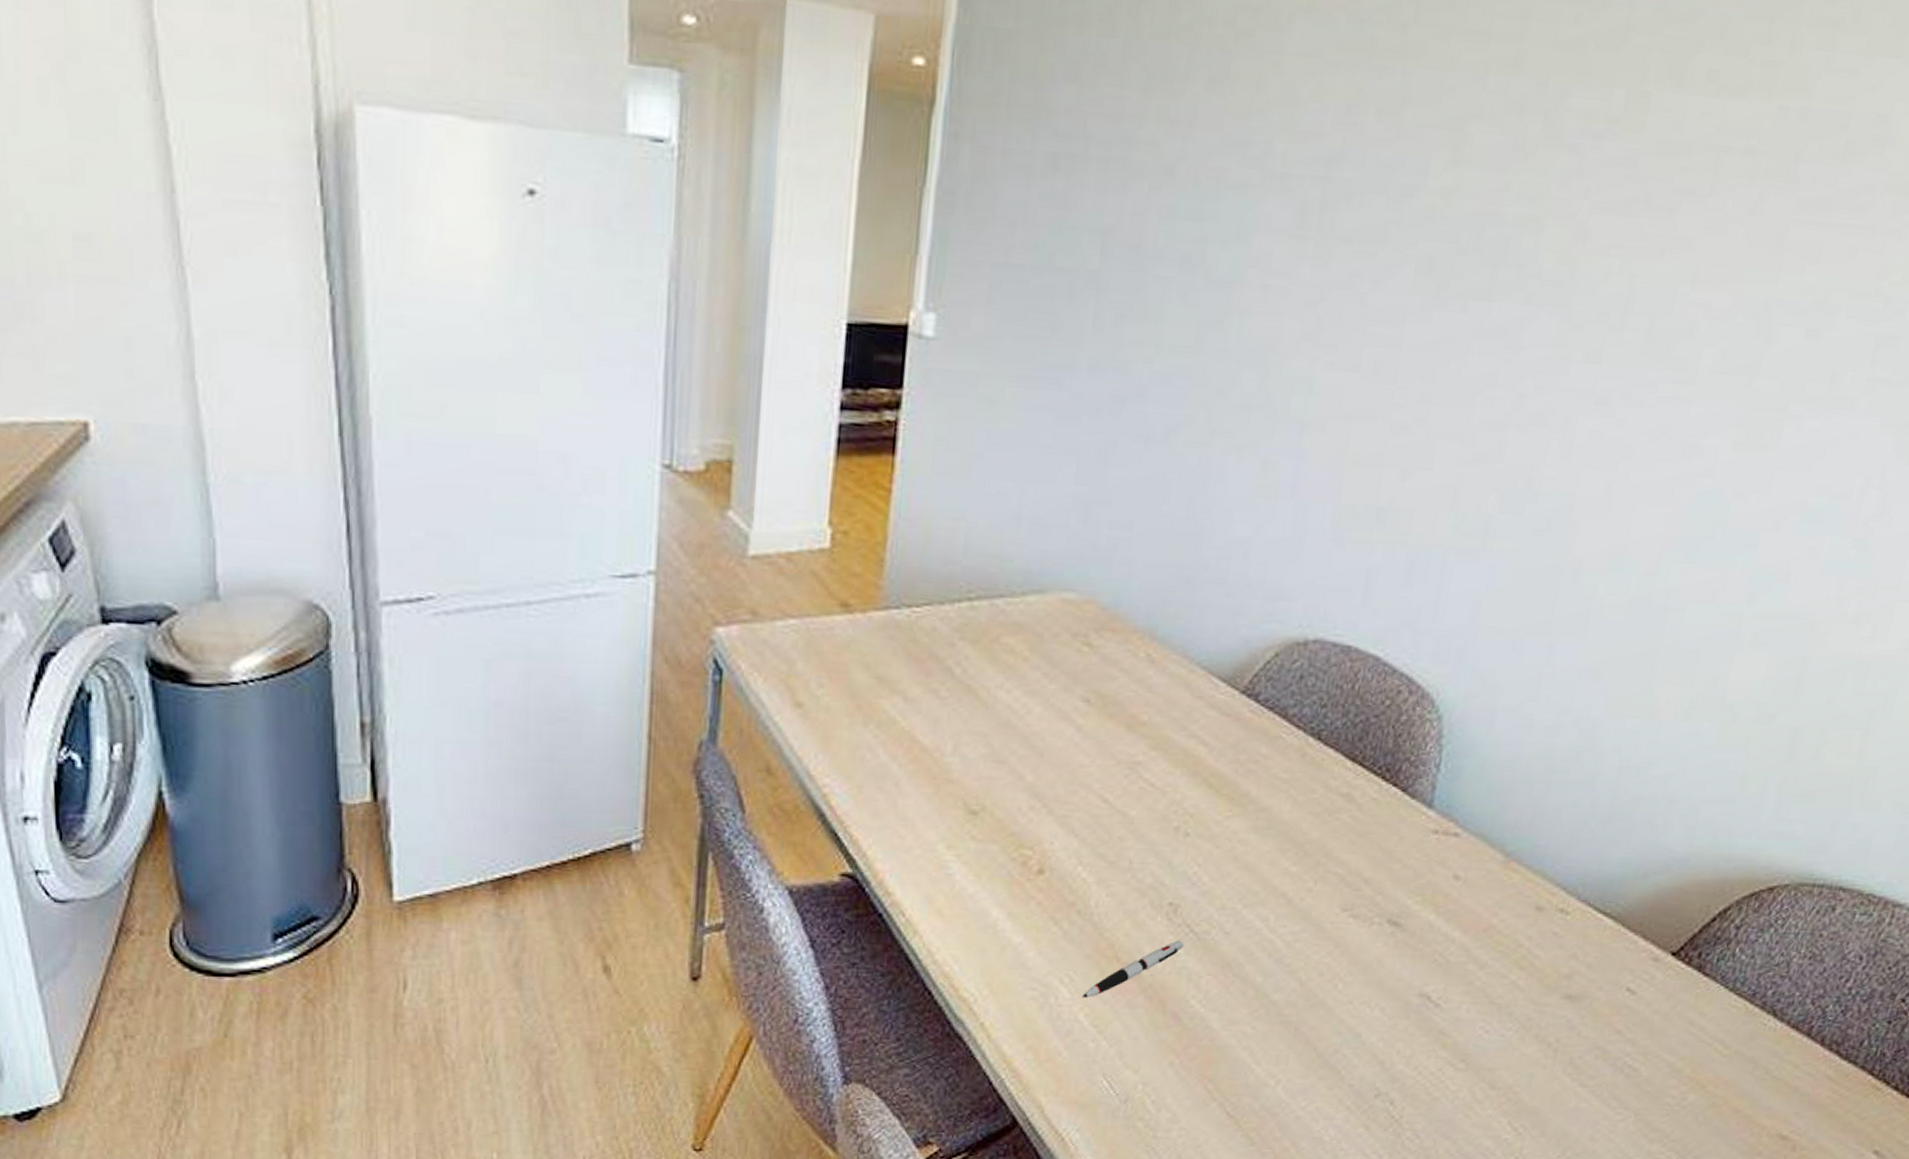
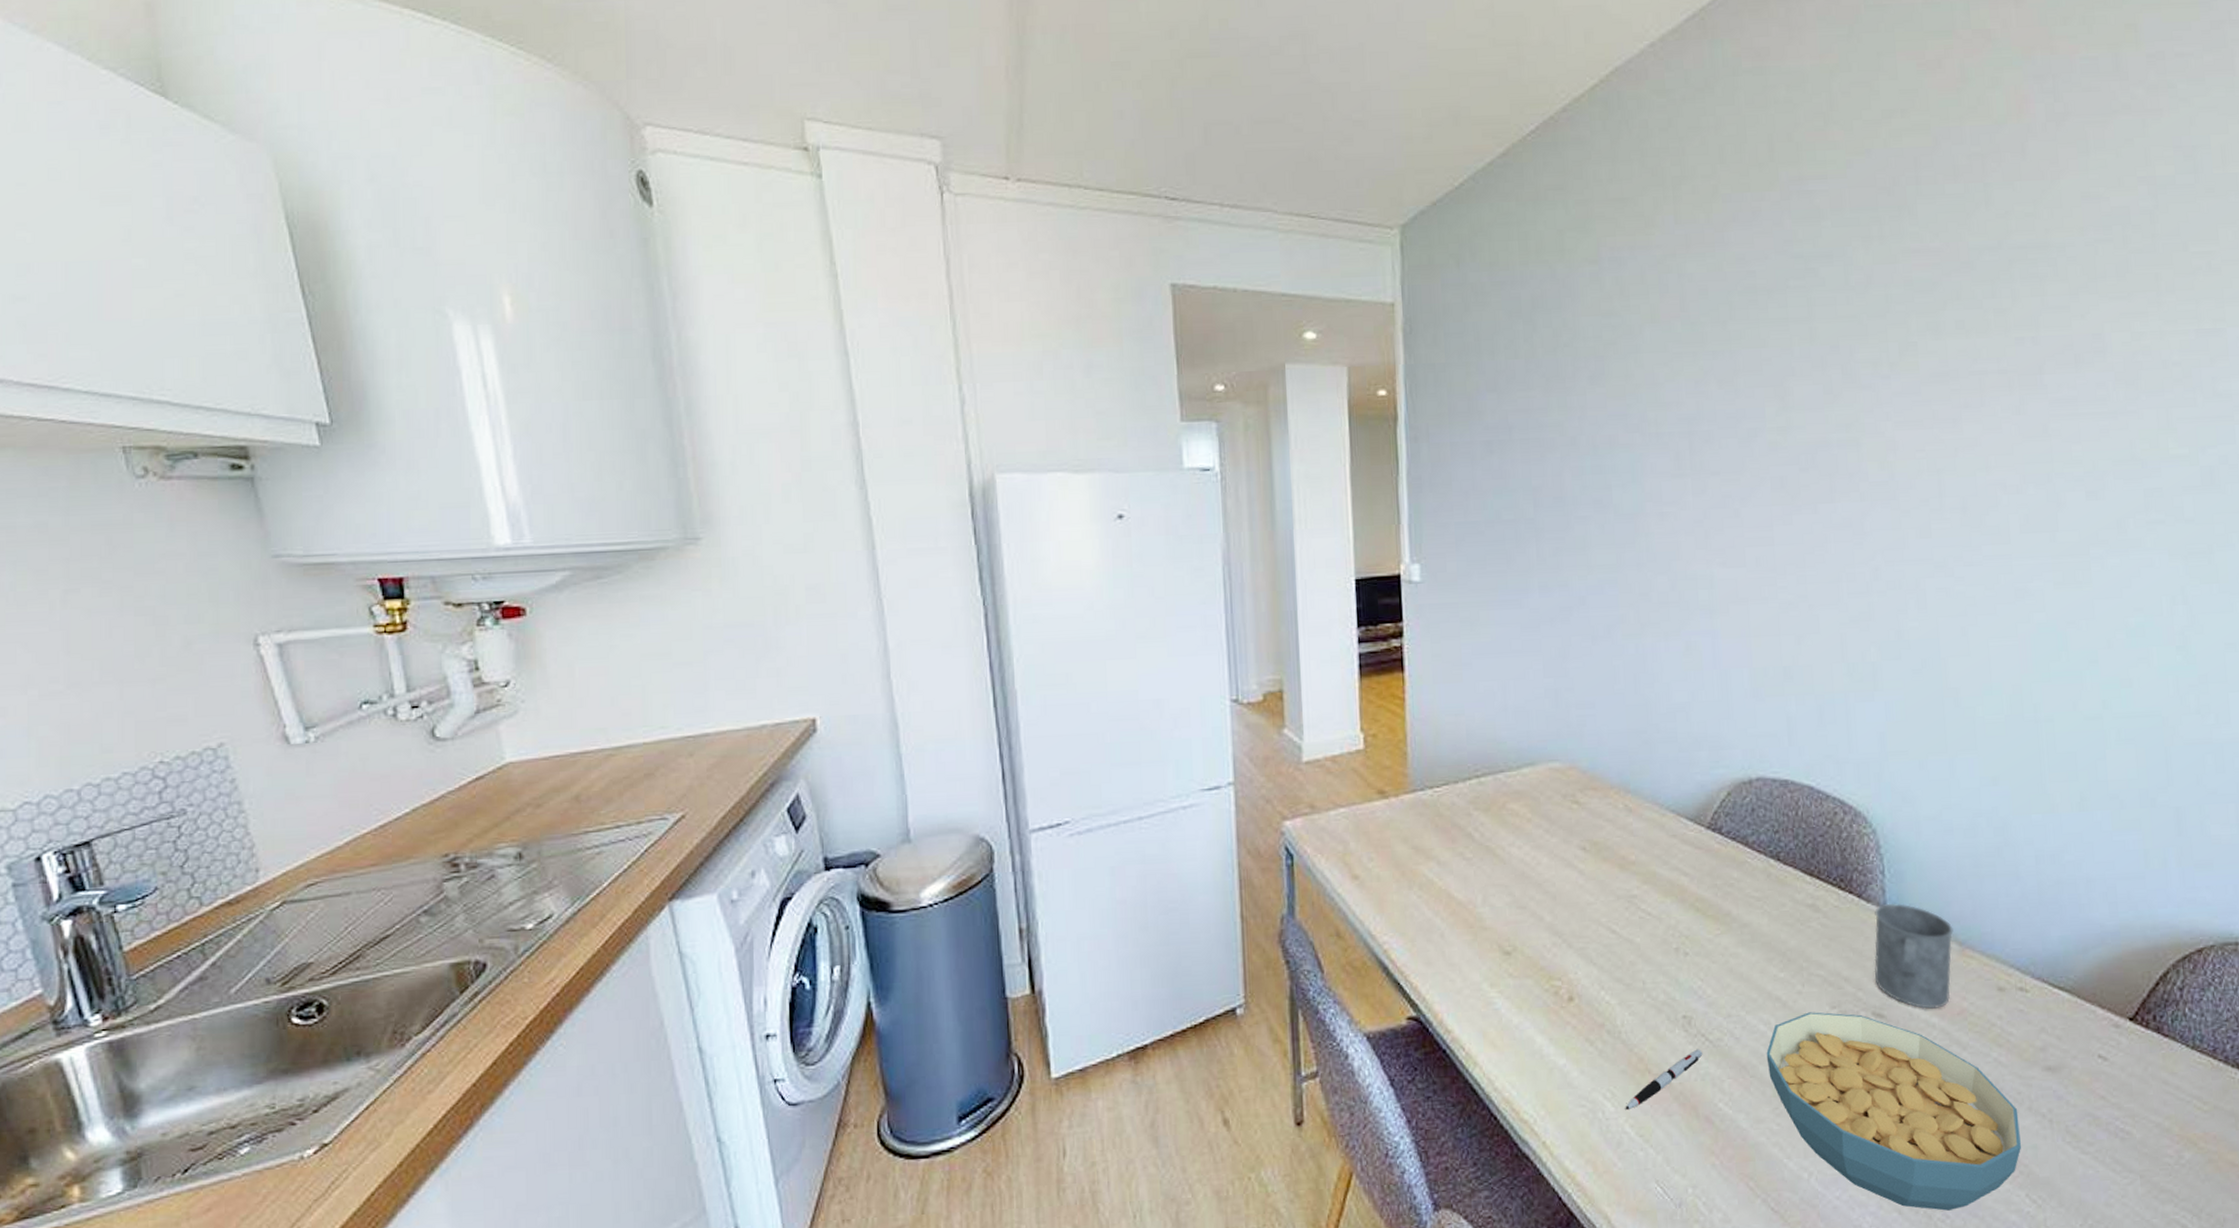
cereal bowl: none [1254,912,1523,1131] -> present [1766,1012,2021,1211]
mug: none [1399,801,1503,922] -> present [1874,903,1954,1009]

